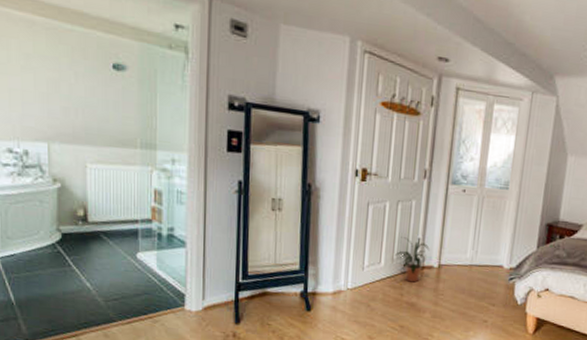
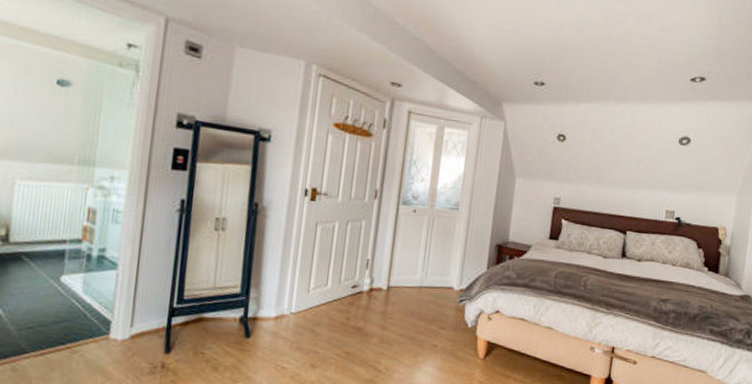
house plant: present [395,237,430,283] -> none [343,258,379,306]

